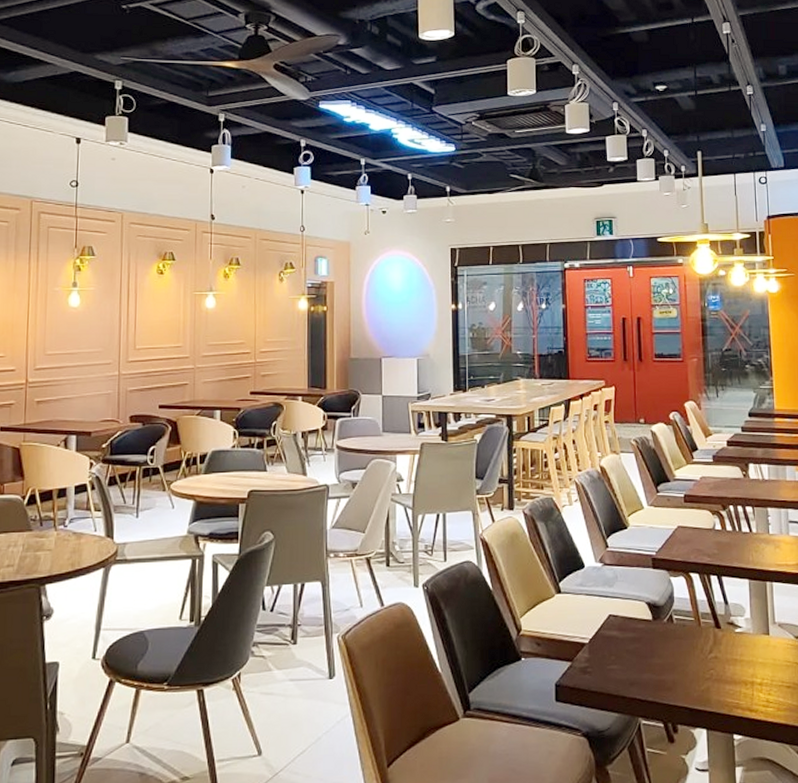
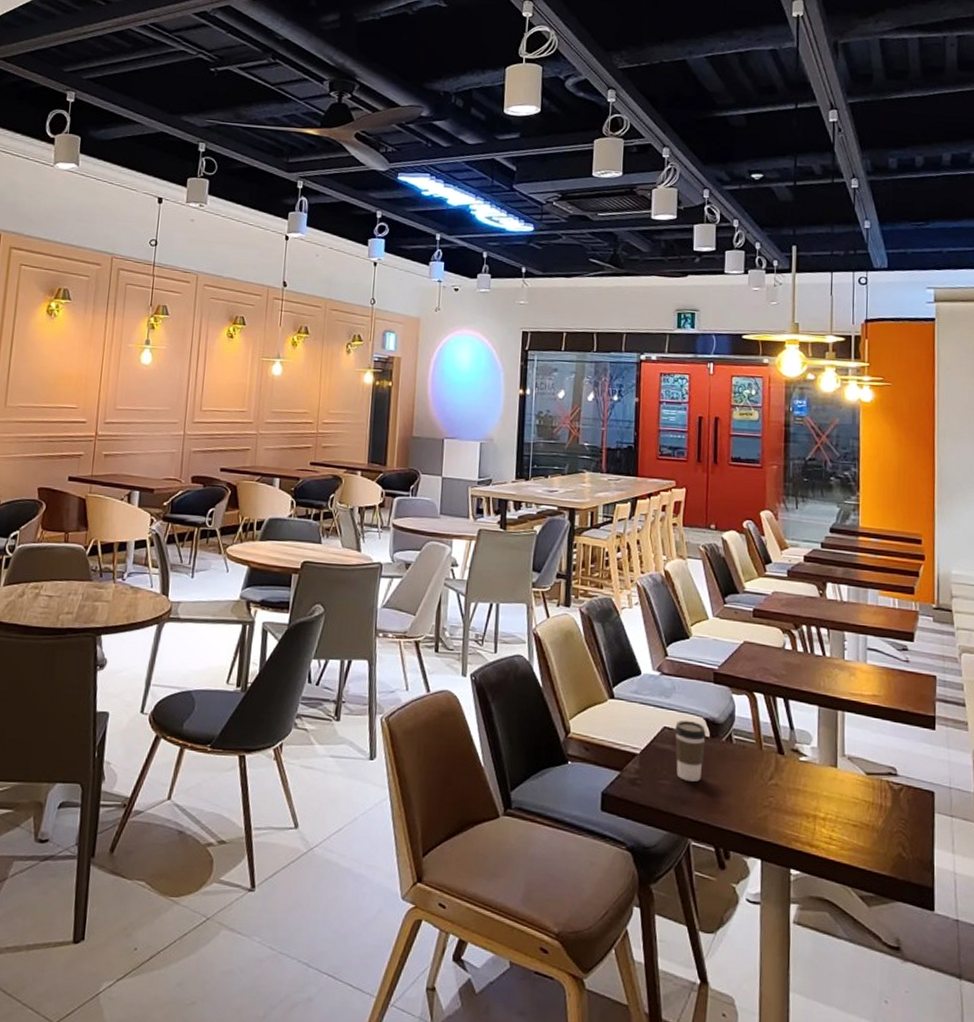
coffee cup: none [619,606,650,664] -> present [675,720,707,782]

